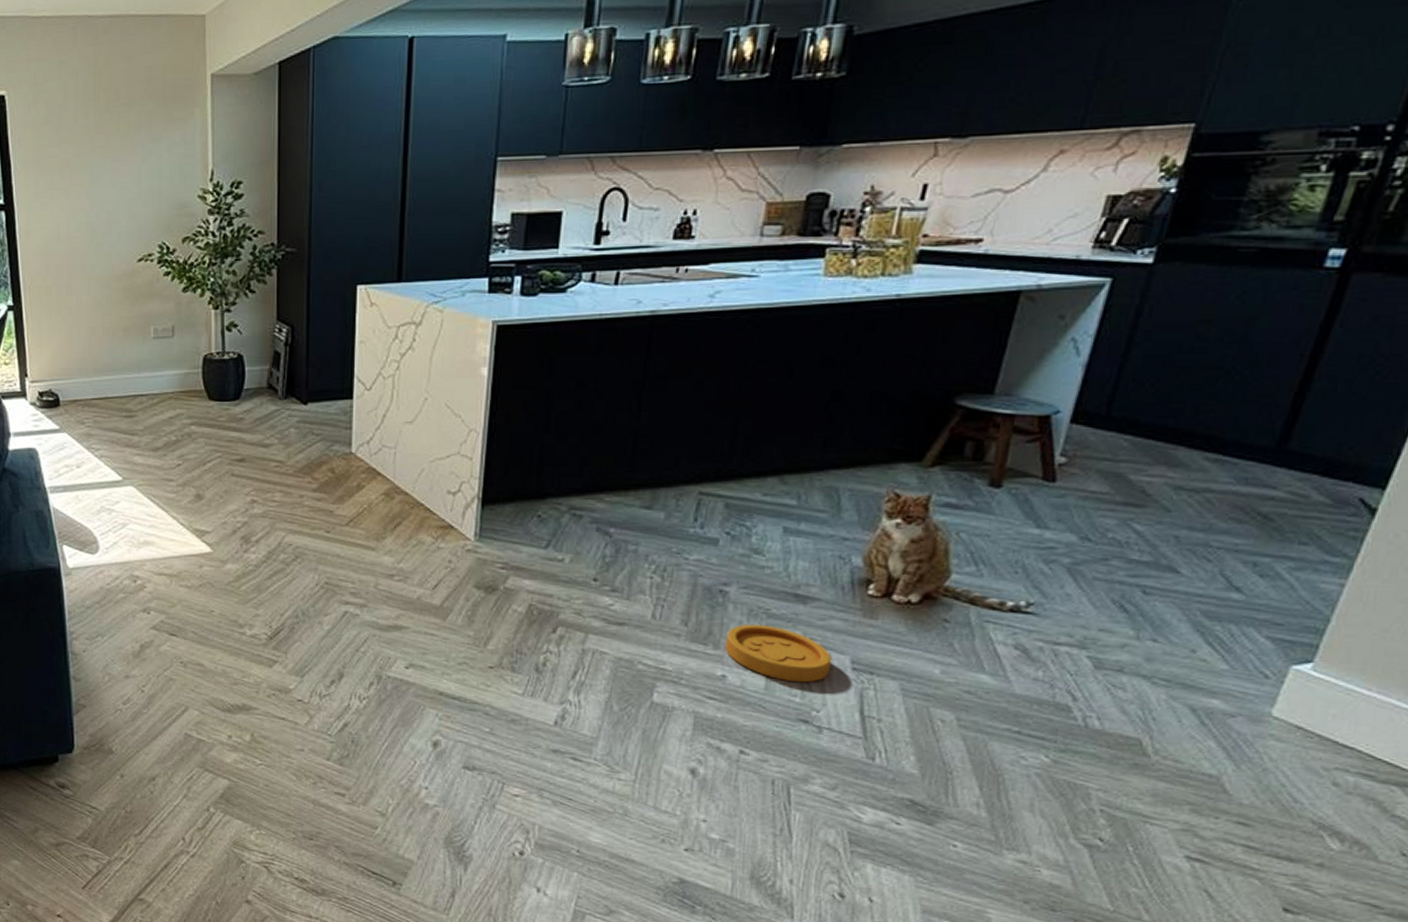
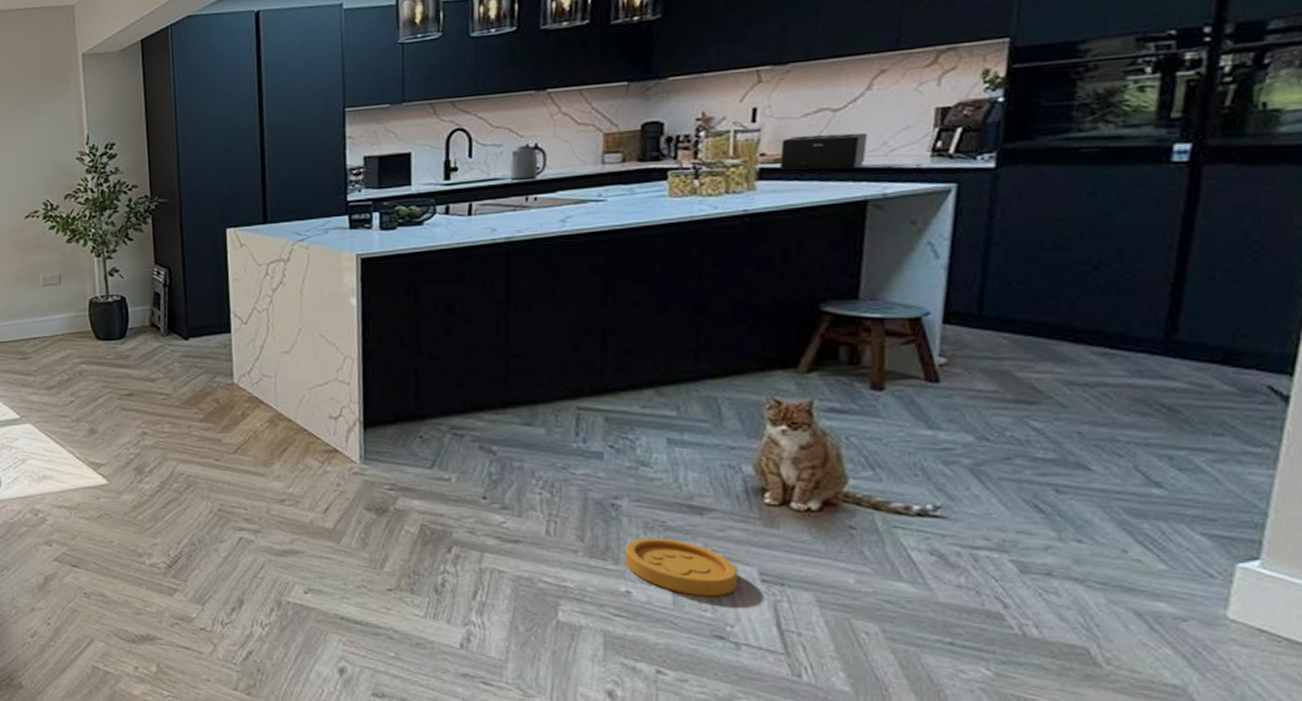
kettle: none [662,210,705,250] -> present [509,144,548,182]
toaster: none [940,217,1034,257] -> present [780,132,868,171]

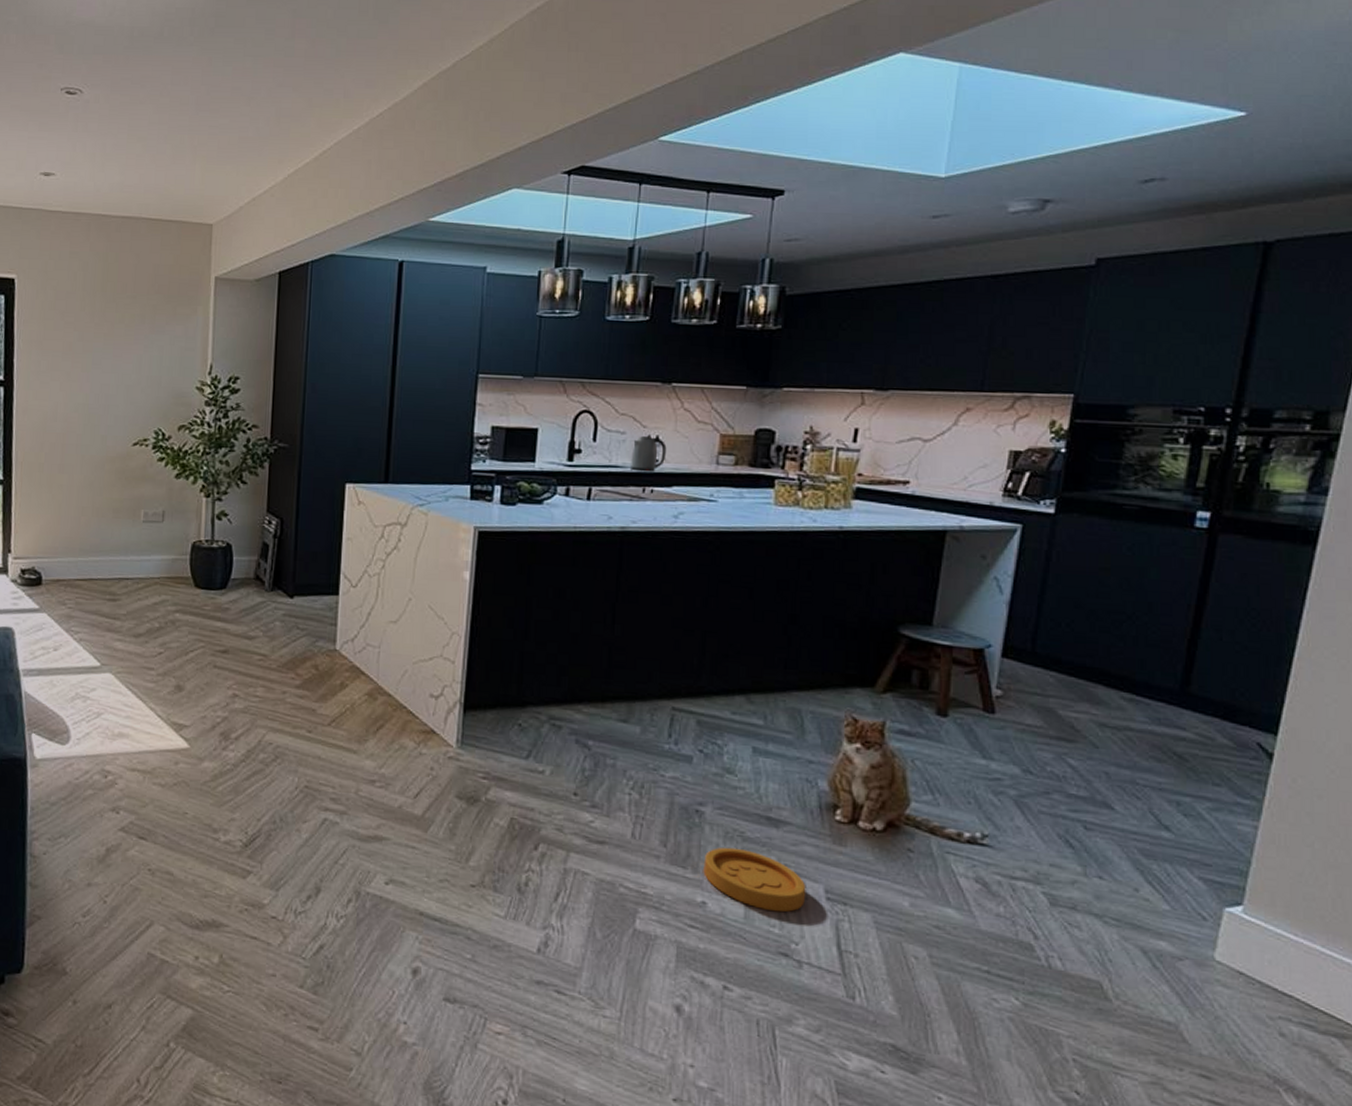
toaster: present [780,132,868,171] -> none [874,461,951,499]

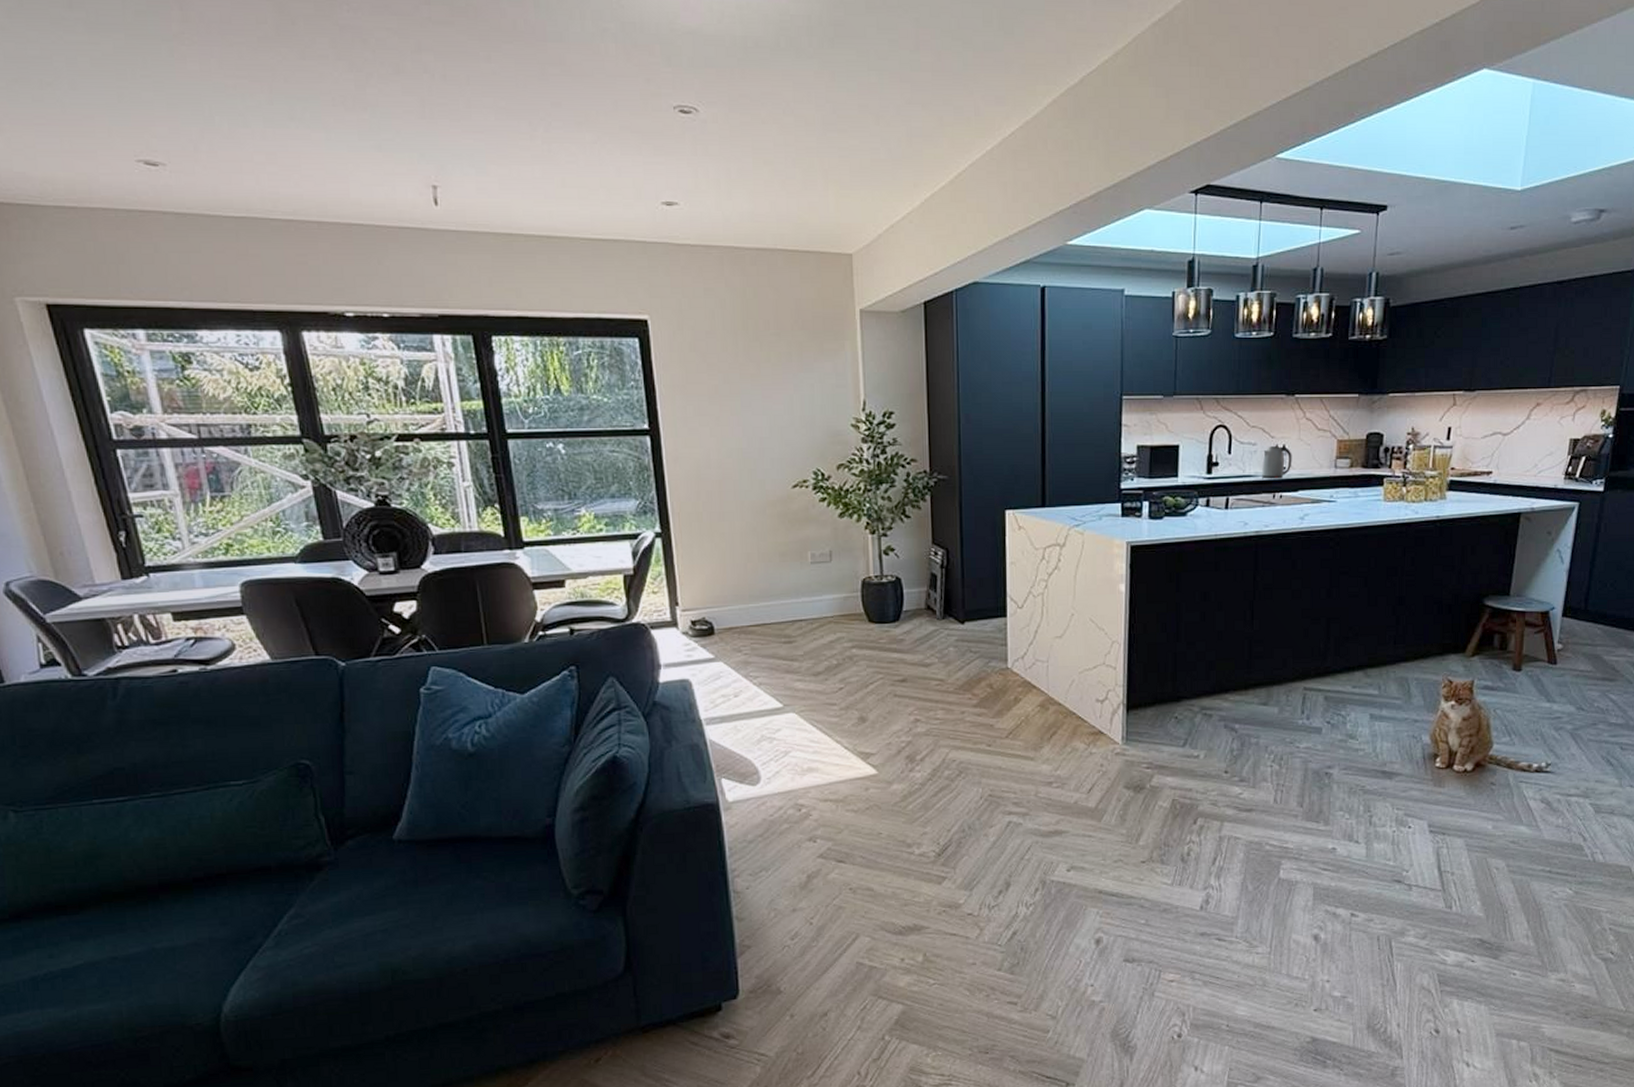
pet bowl: present [703,847,806,913] -> none [1333,800,1414,848]

